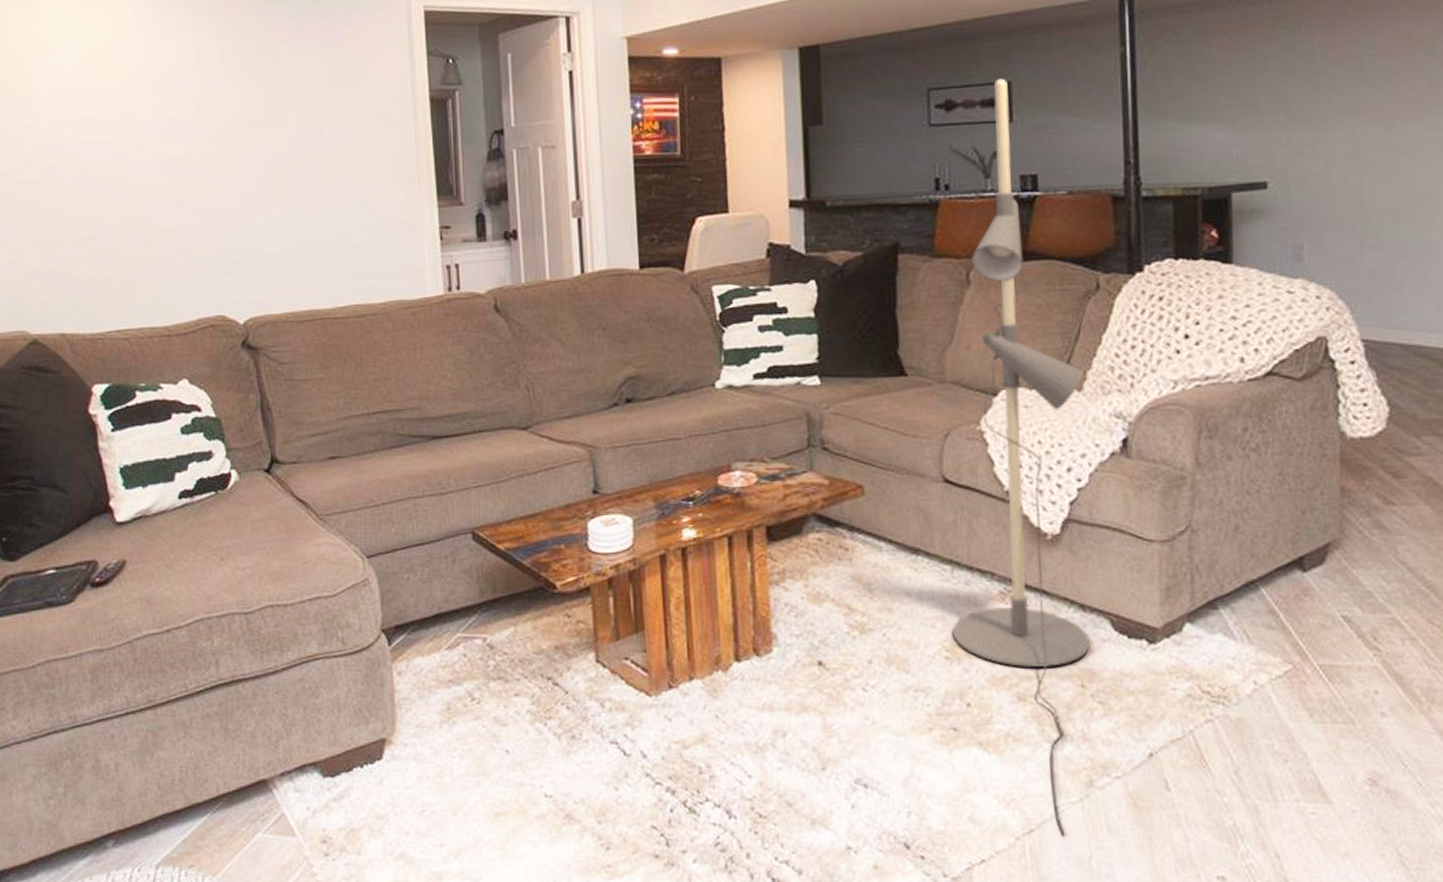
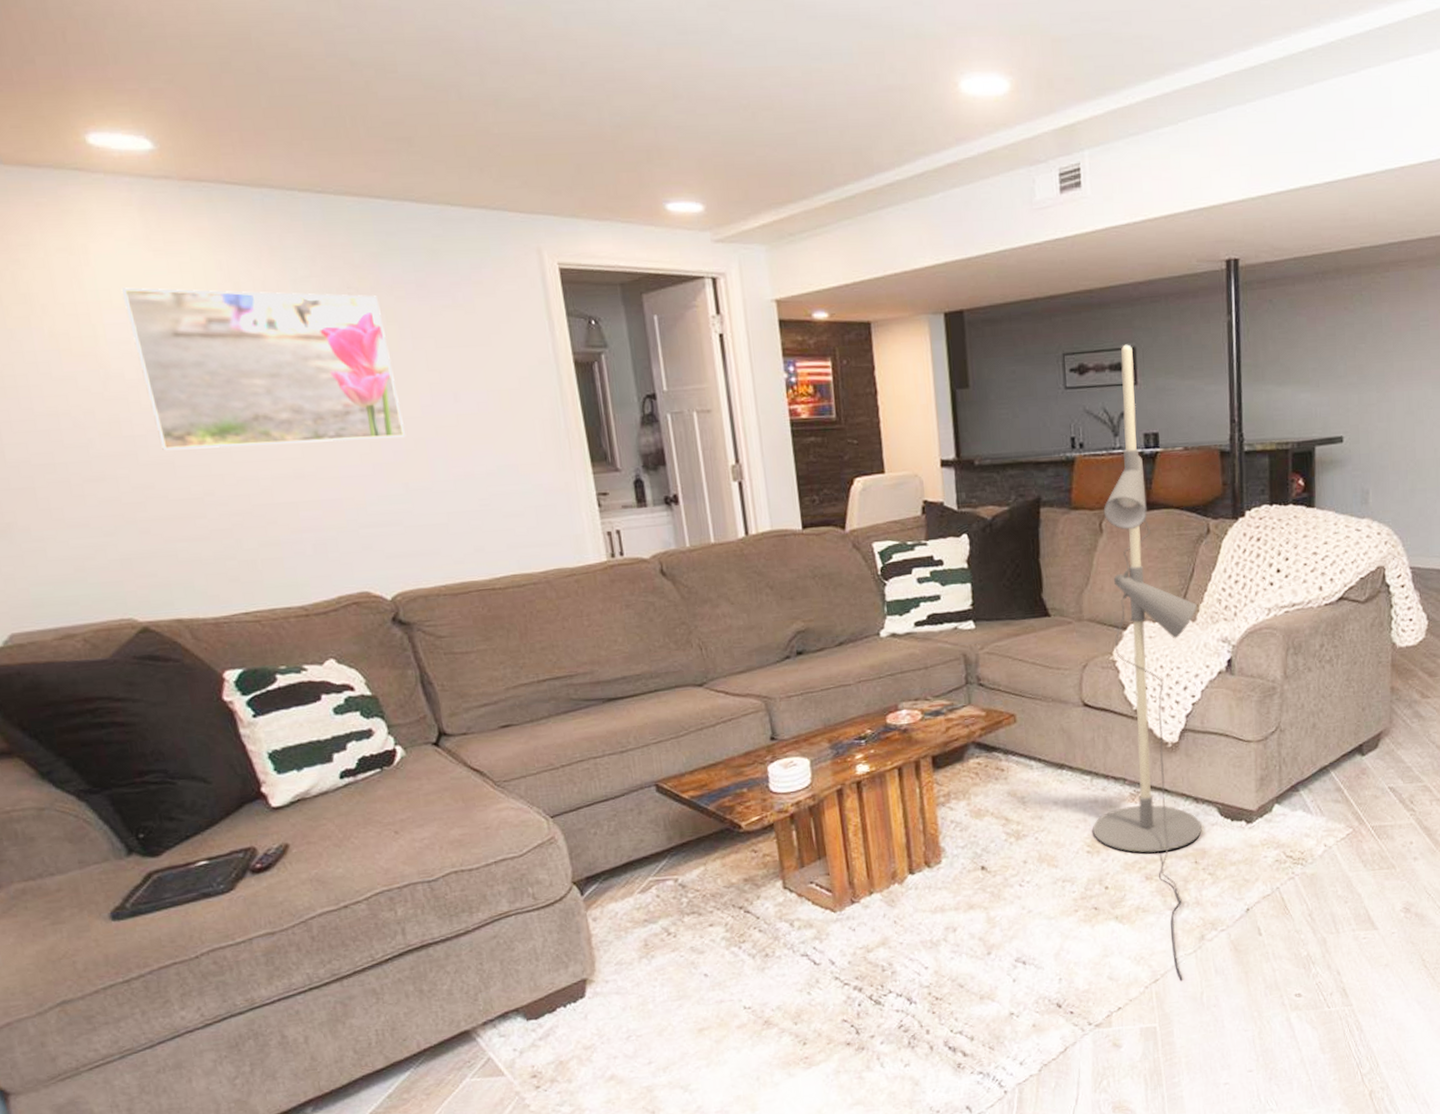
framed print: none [58,35,274,179] -> present [121,287,406,451]

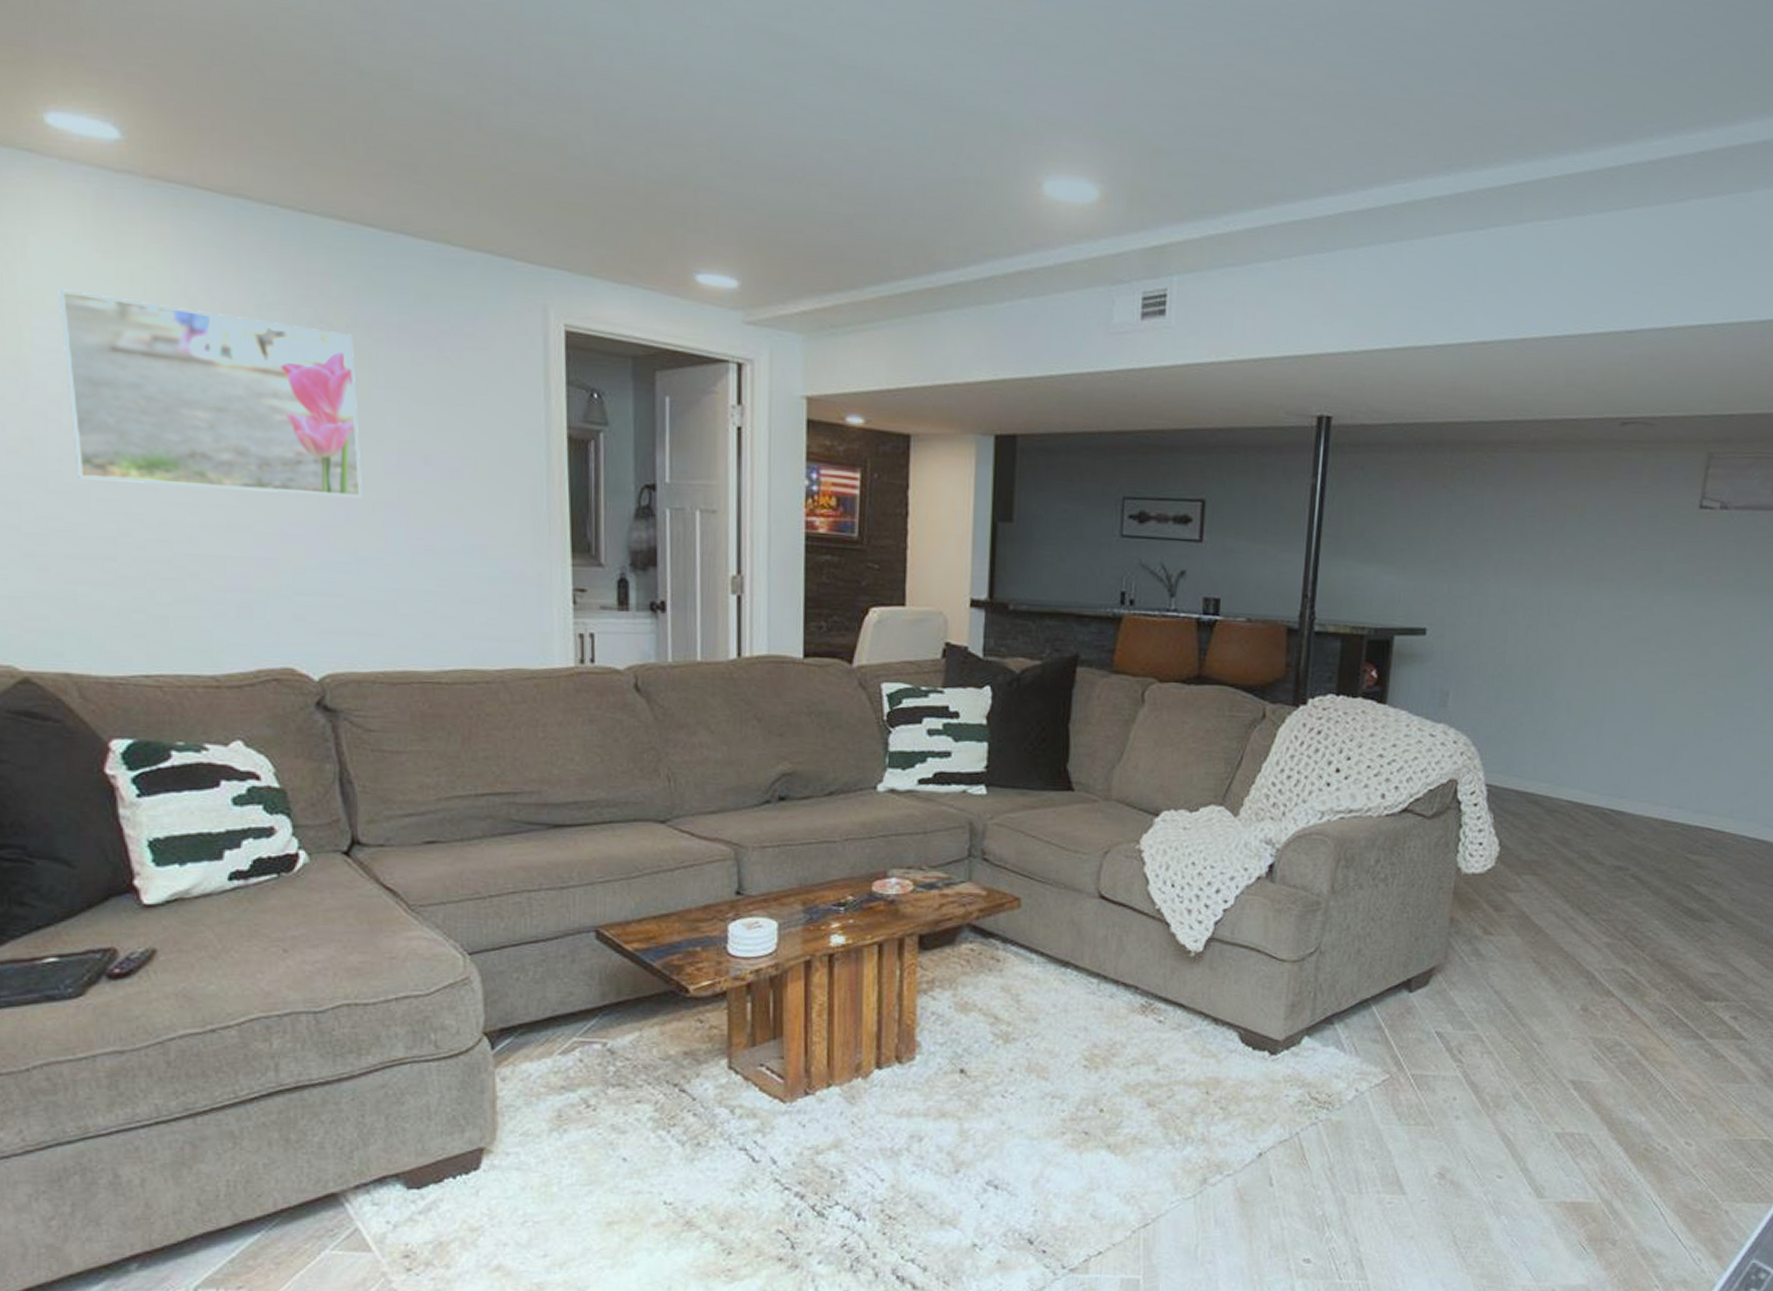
floor lamp: present [1093,344,1202,980] -> none [1093,495,1243,1228]

